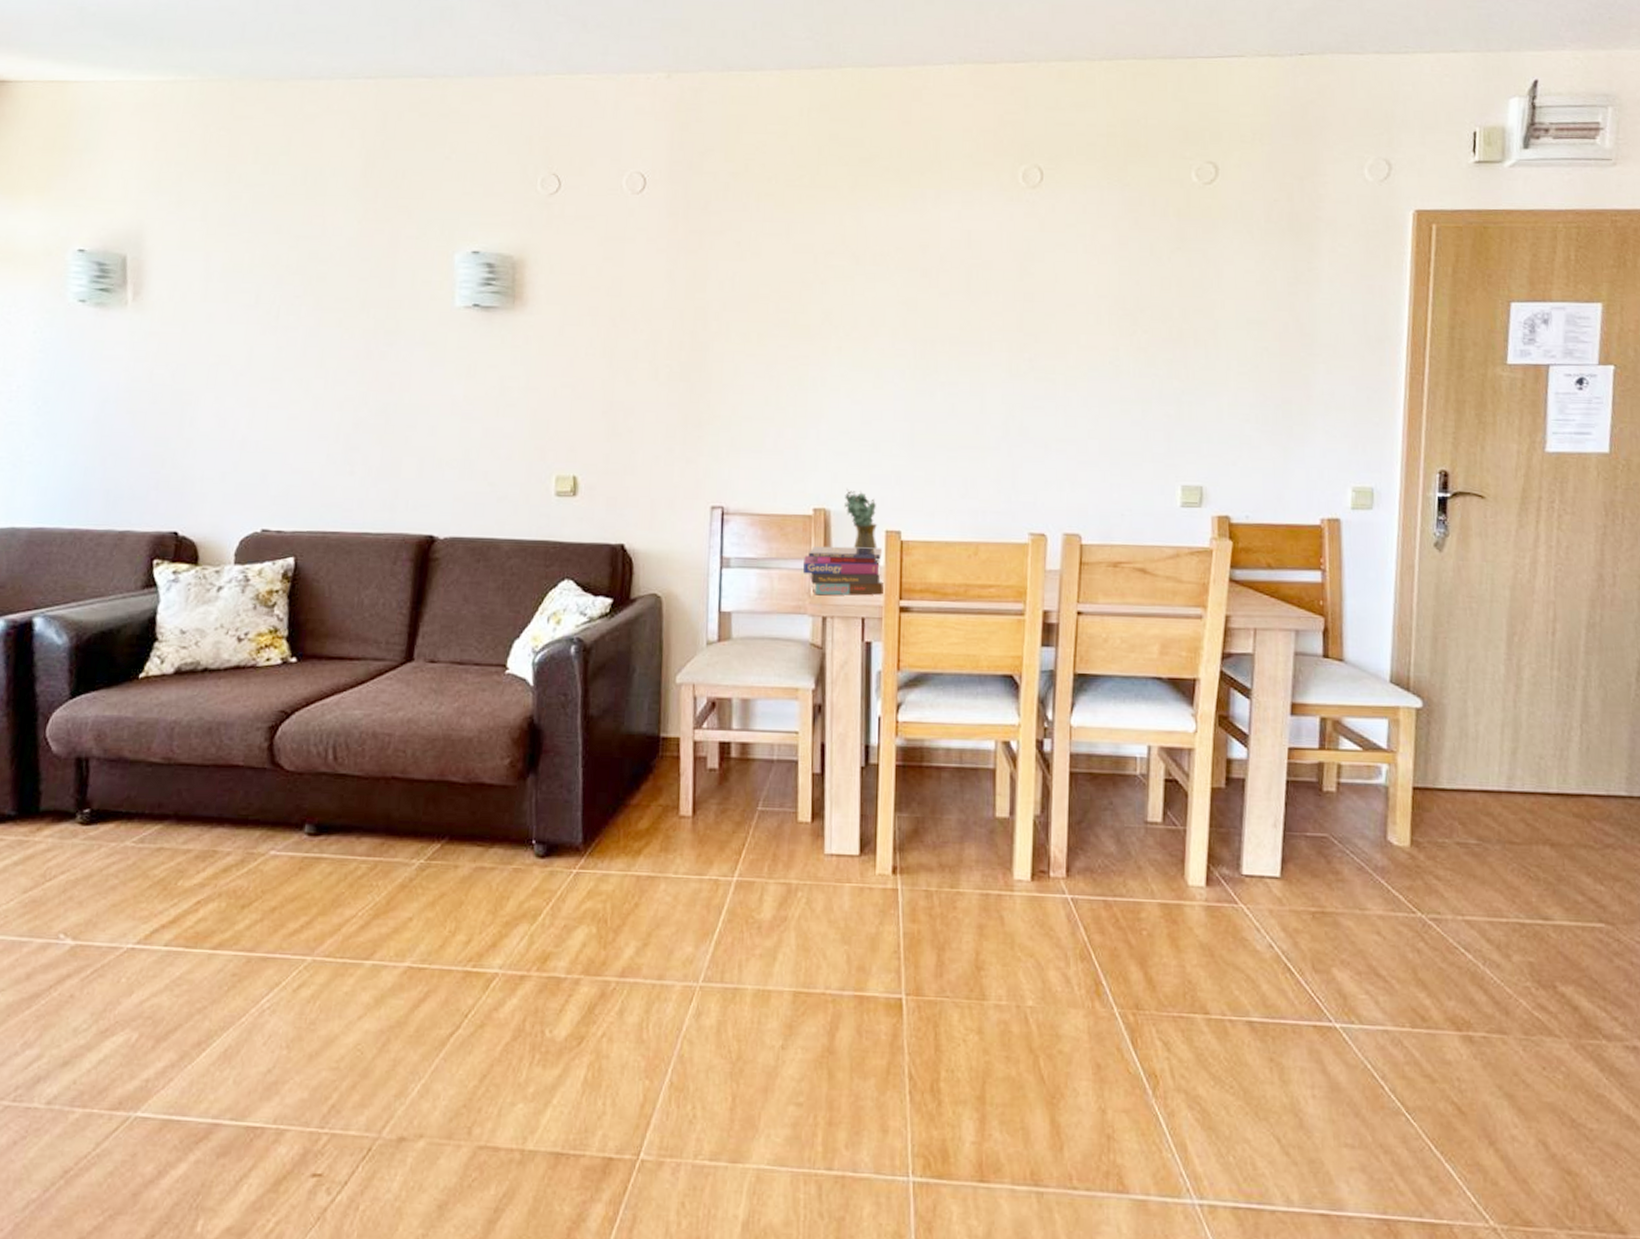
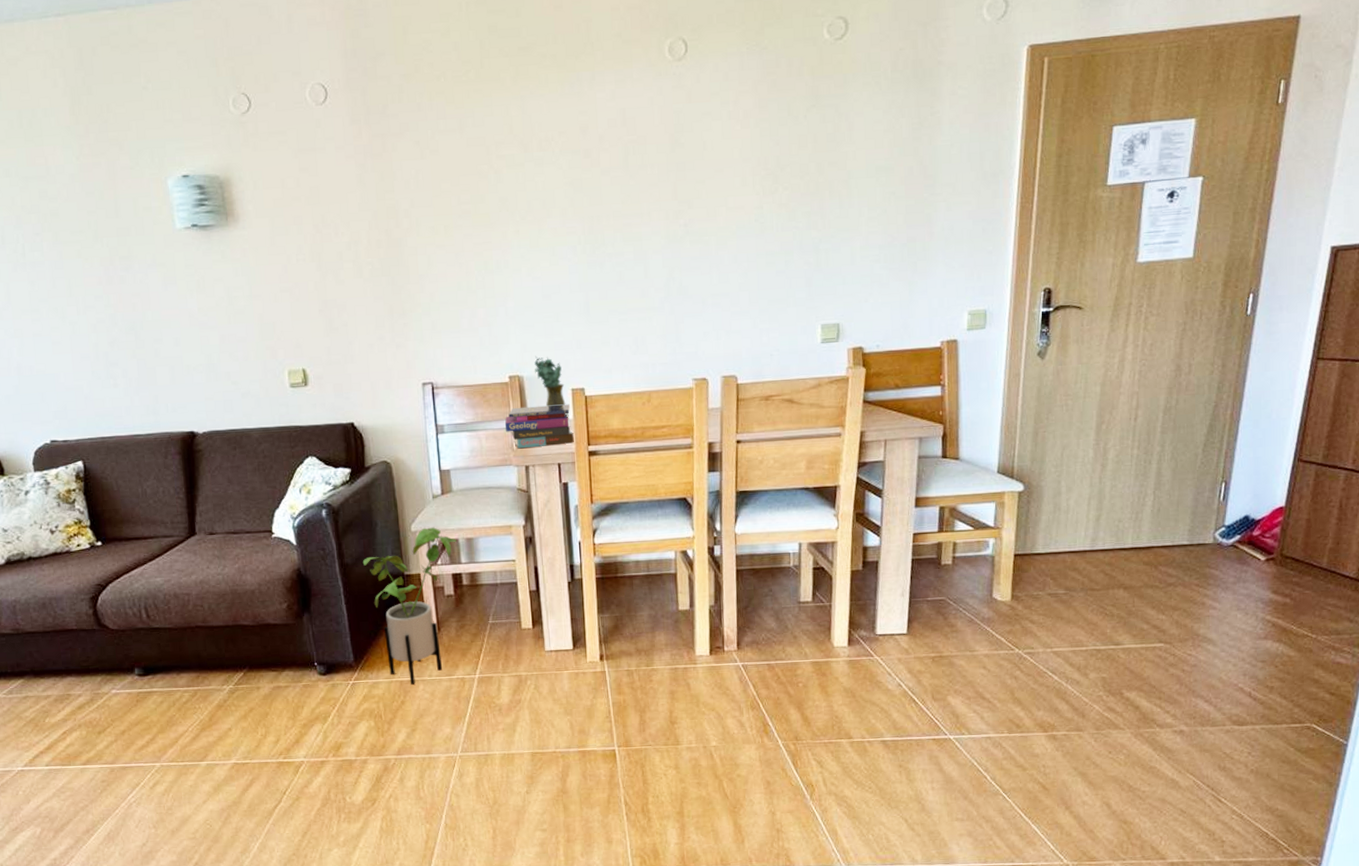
house plant: none [610,680,731,882] -> present [362,527,457,685]

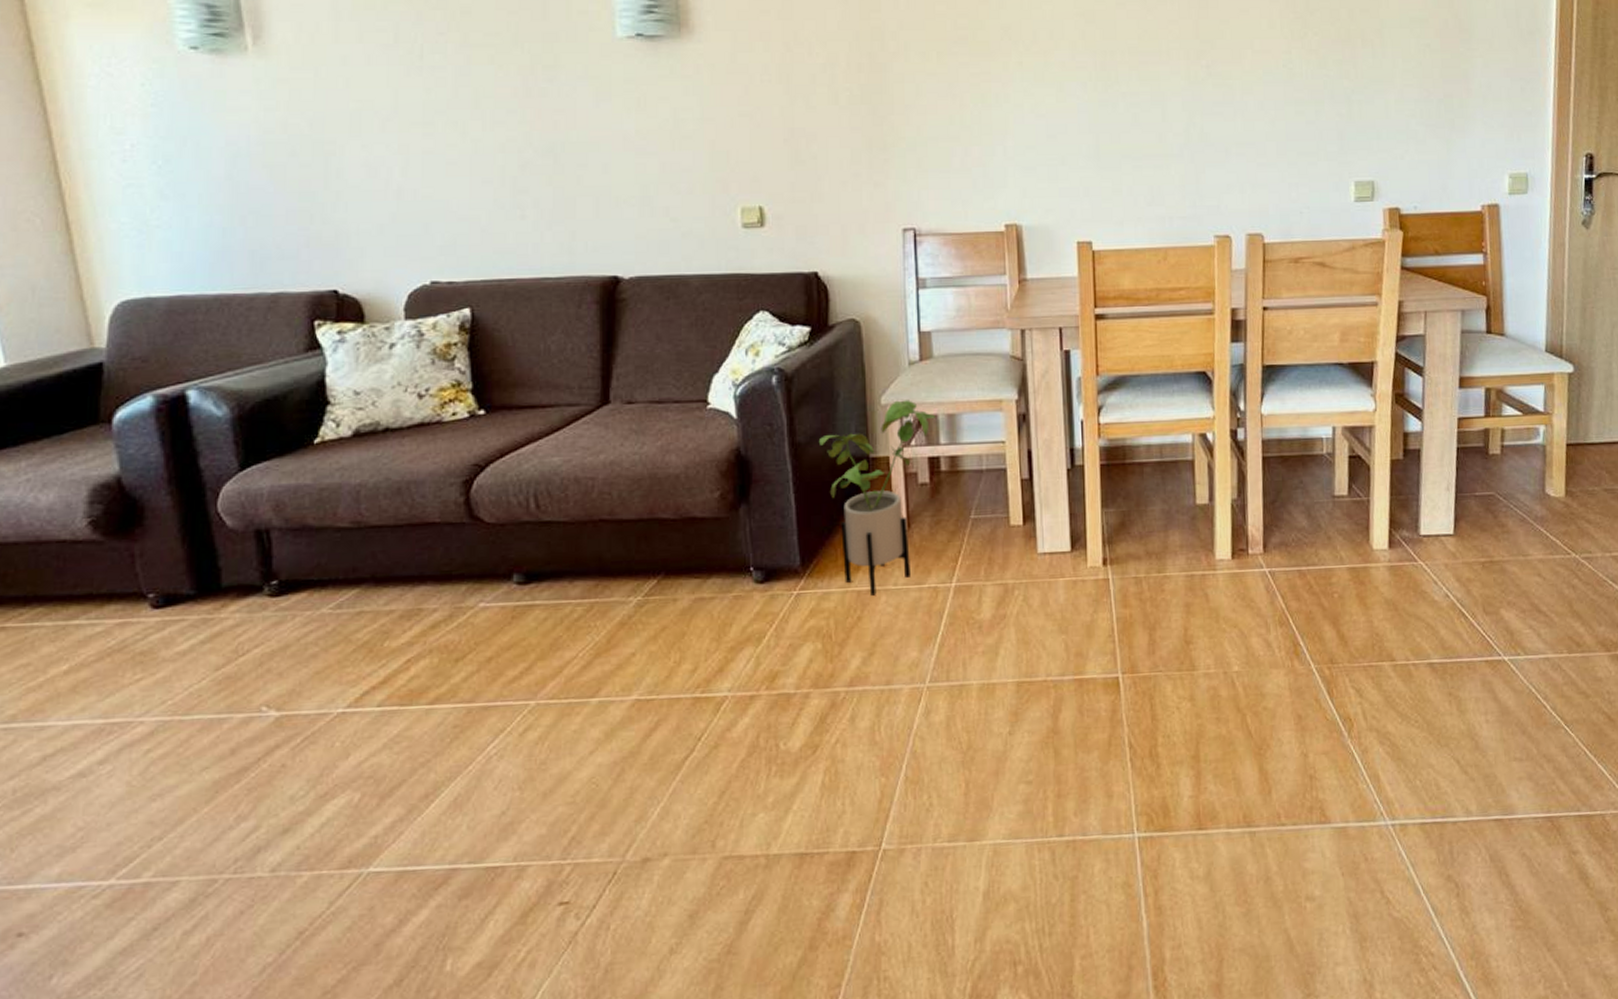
books: present [504,404,574,449] -> none [998,259,1078,309]
vase: present [534,356,569,420] -> none [1035,202,1074,278]

